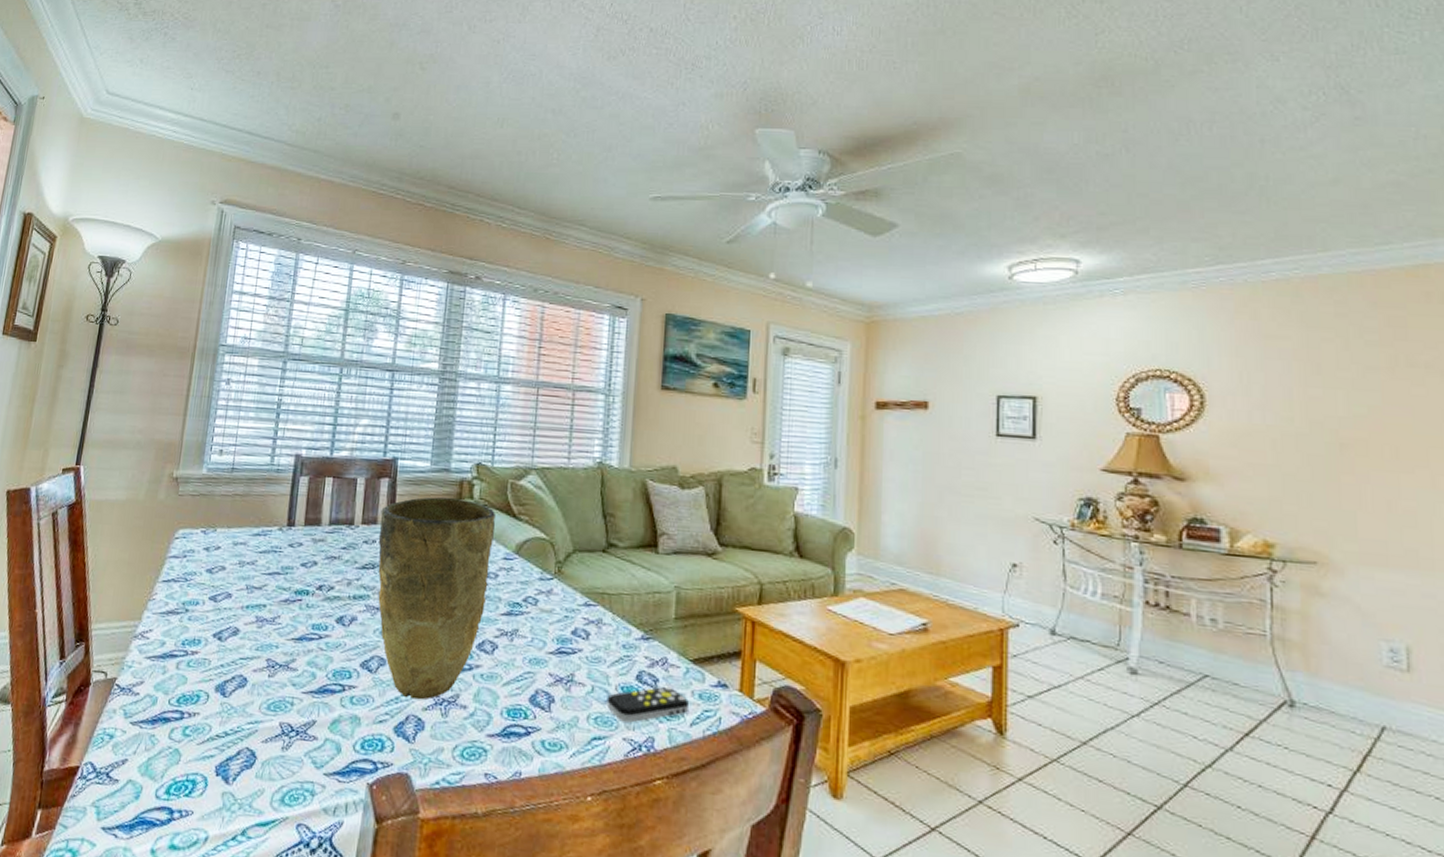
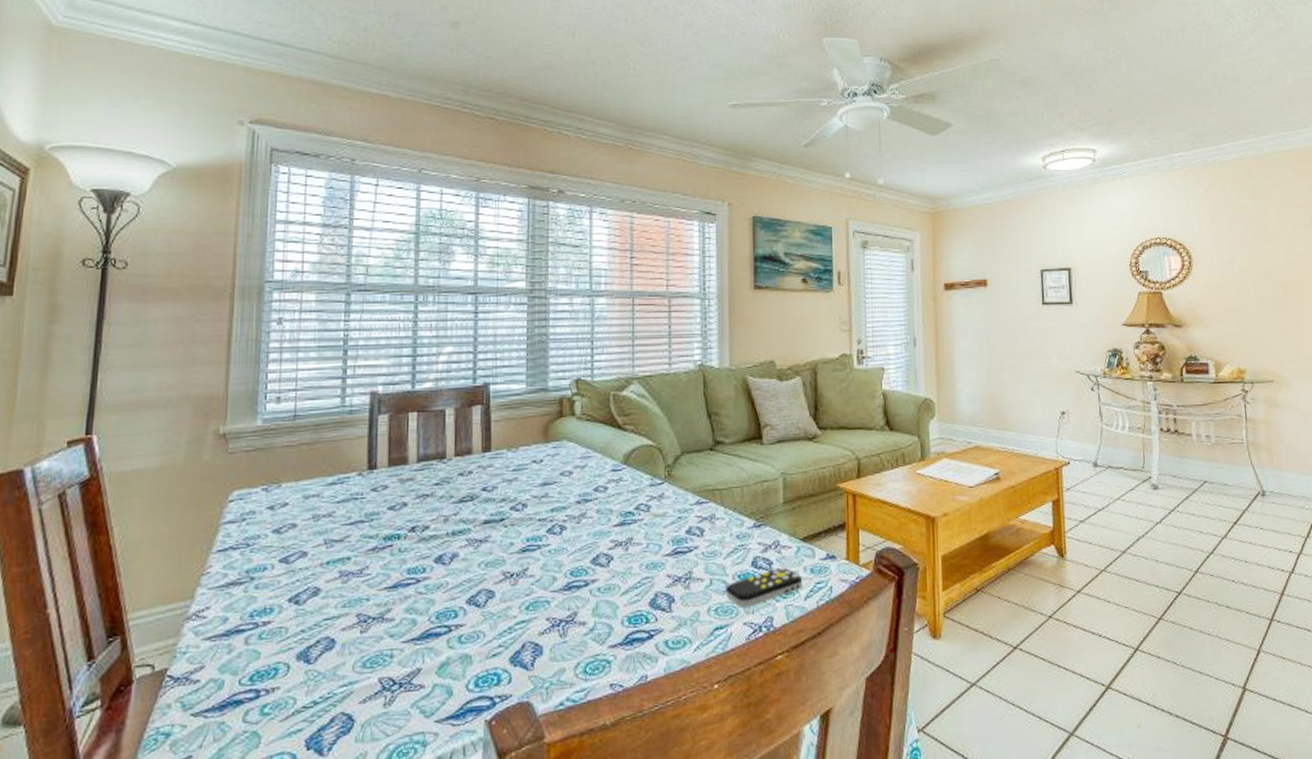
vase: present [378,497,495,700] -> none [475,416,599,626]

